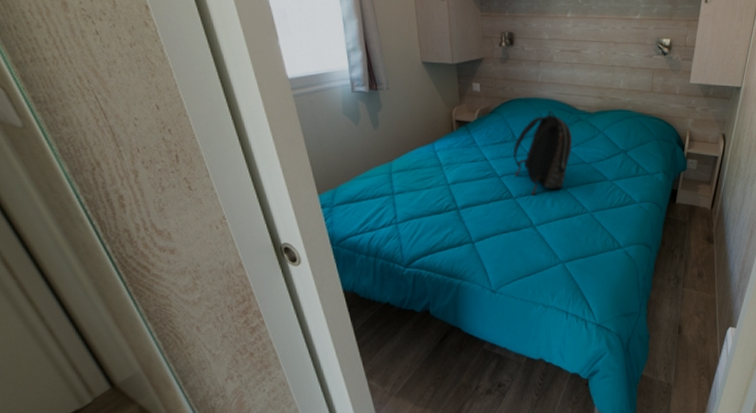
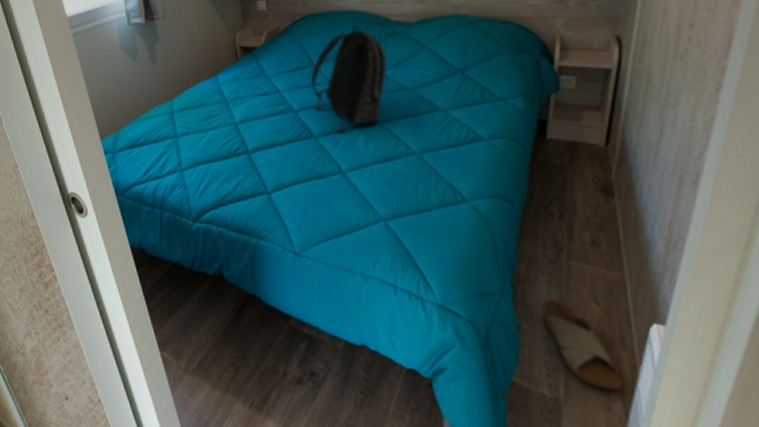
sandal: none [665,316,709,373] -> present [542,300,623,390]

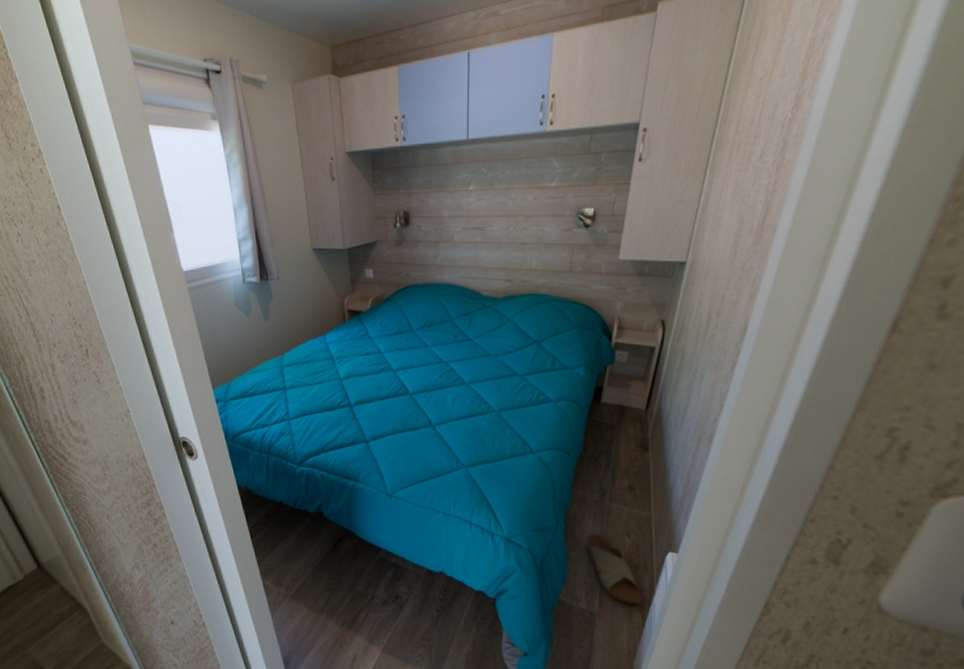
backpack: present [310,24,387,134] -> none [409,296,475,392]

